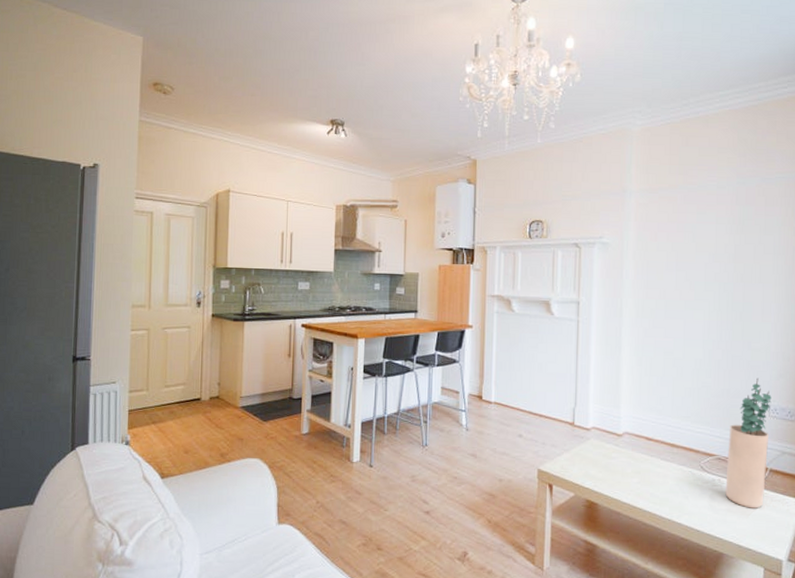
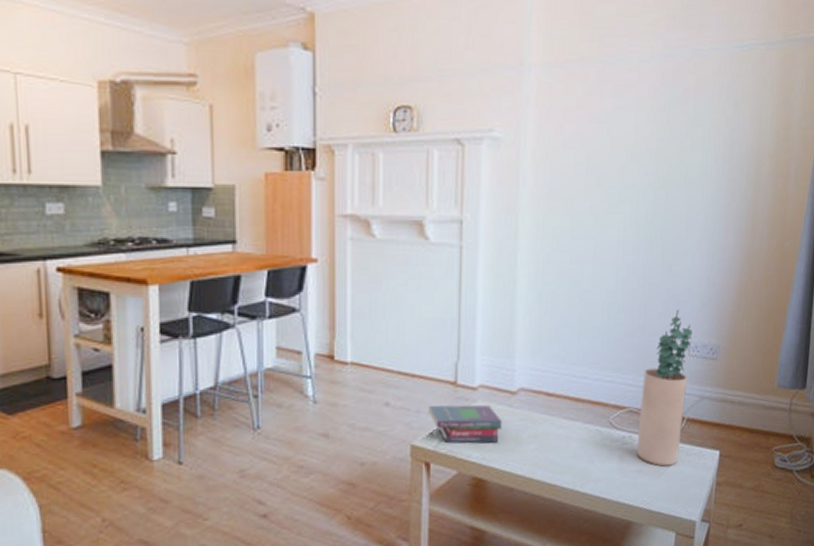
books: none [552,439,611,474] -> present [428,405,503,444]

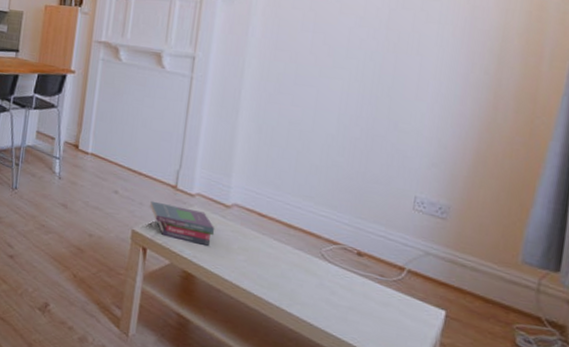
vase: present [636,309,693,467] -> none [348,163,419,313]

